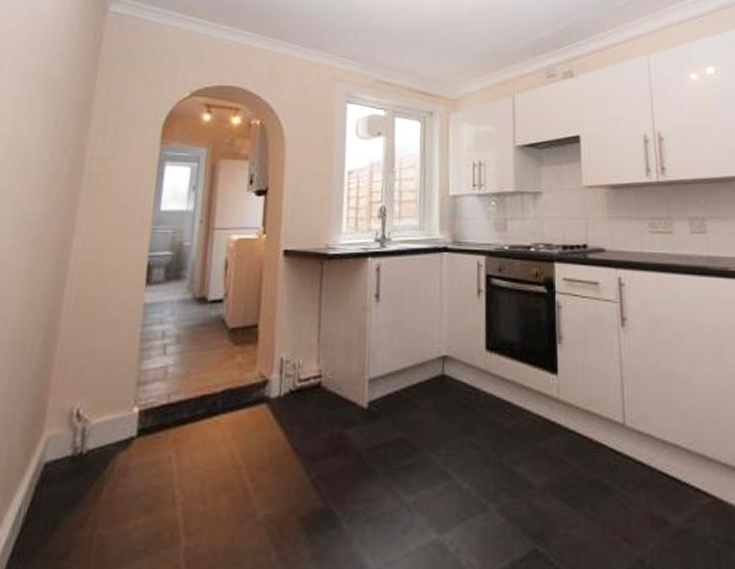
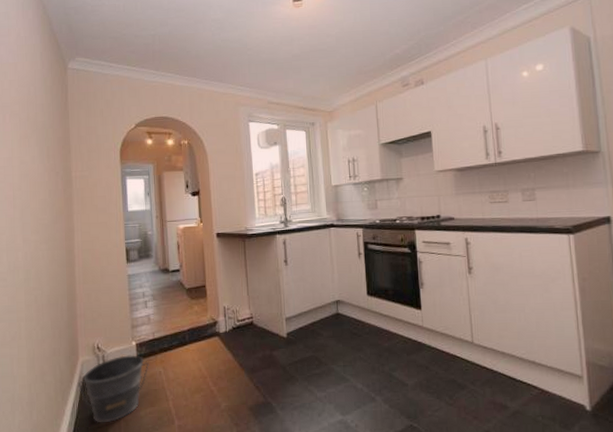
bucket: none [34,428,155,542] -> present [78,355,149,423]

